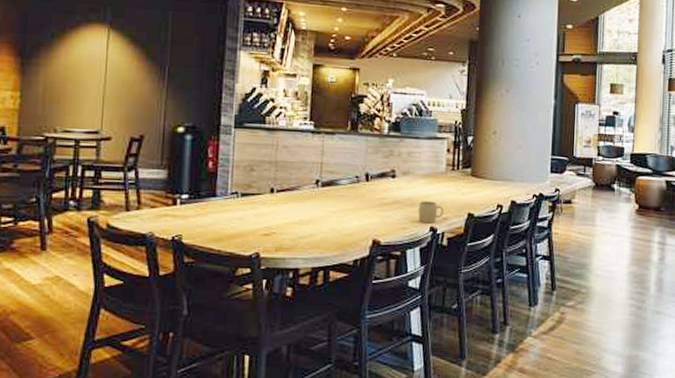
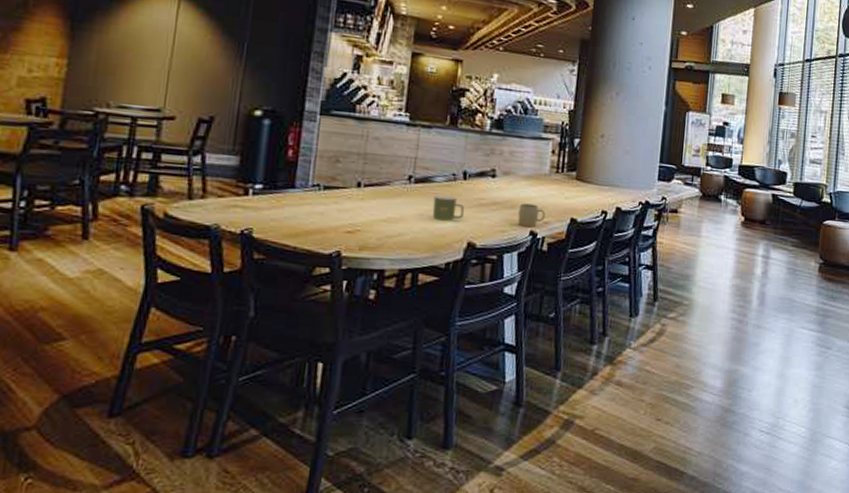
mug: none [339,197,368,222] -> present [432,195,464,223]

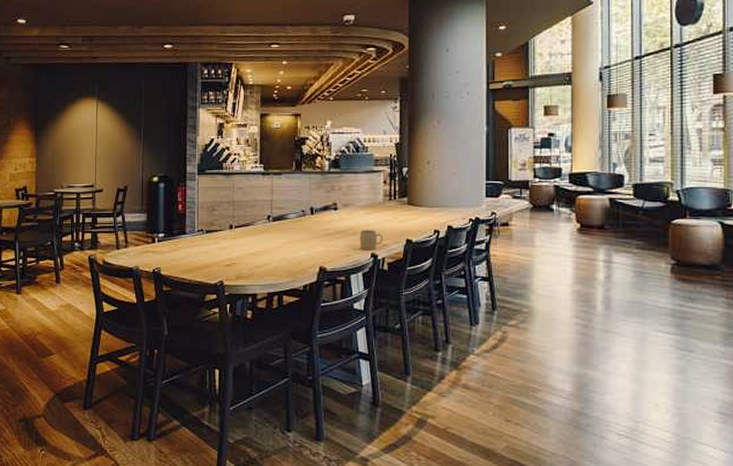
mug: present [432,195,464,223] -> none [289,230,314,251]

